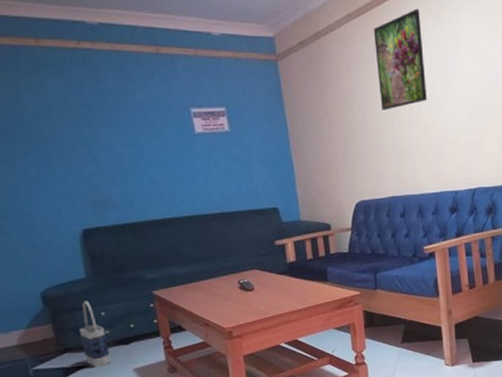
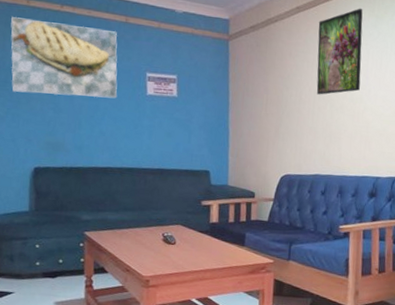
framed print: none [21,61,162,148] -> present [11,17,118,99]
bag: present [79,300,111,368] -> none [13,232,37,296]

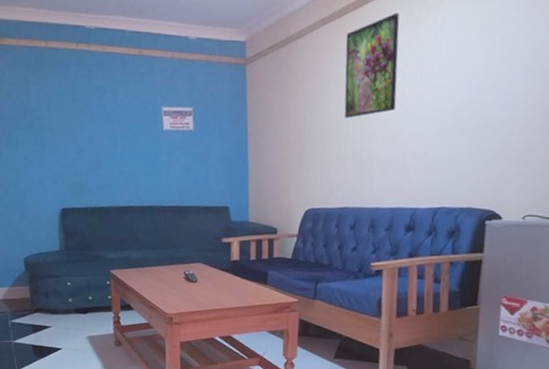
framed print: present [11,17,118,99] -> none [32,60,135,137]

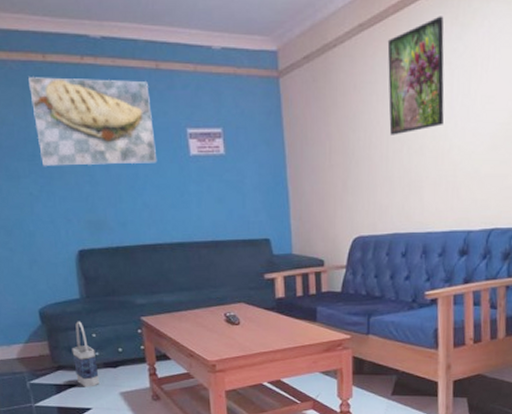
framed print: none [32,60,135,137] -> present [29,77,158,166]
bag: none [49,270,70,330] -> present [72,321,99,387]

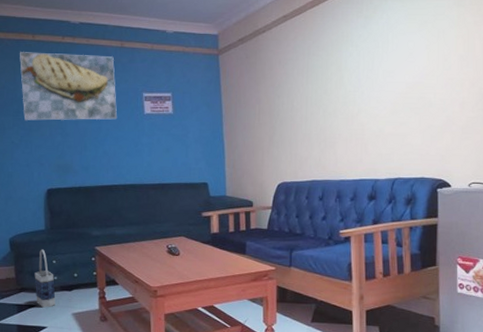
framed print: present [387,16,444,135] -> none [306,10,353,101]

